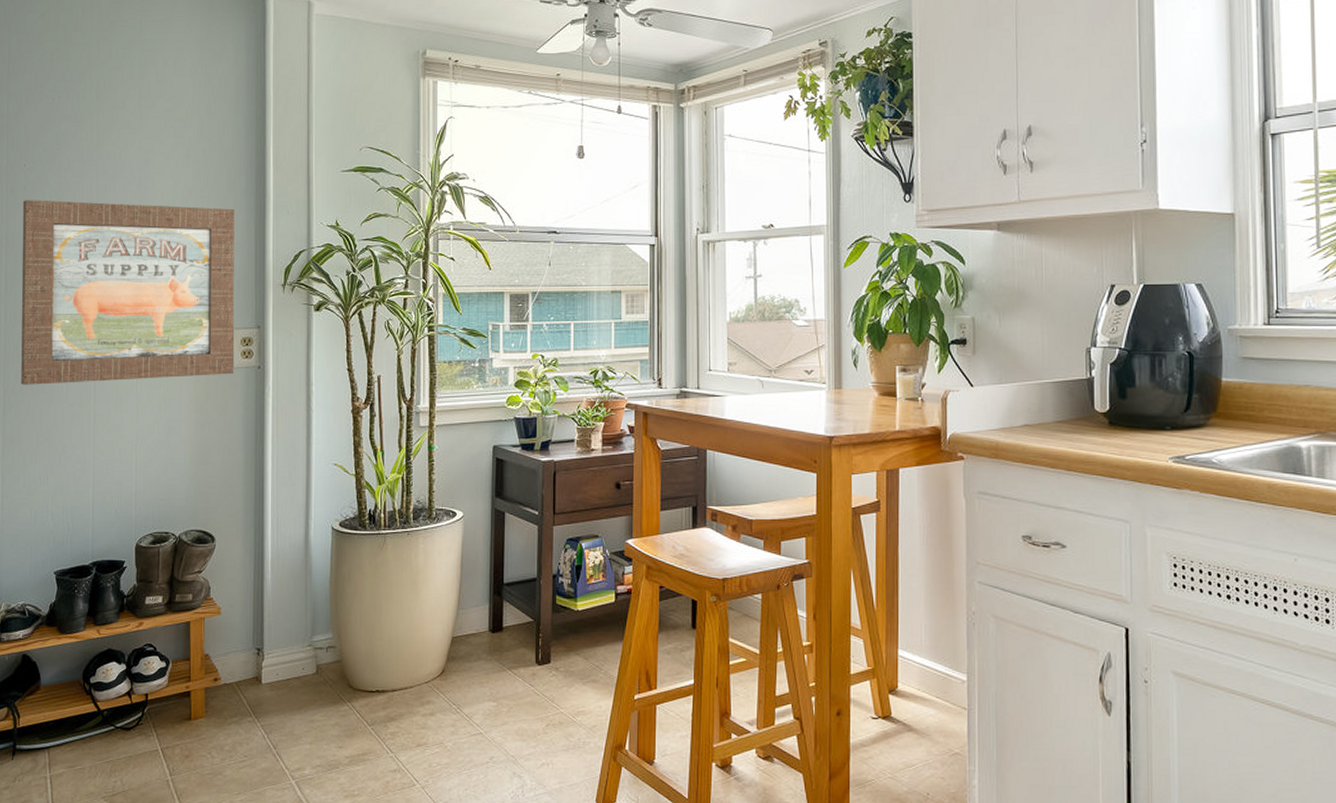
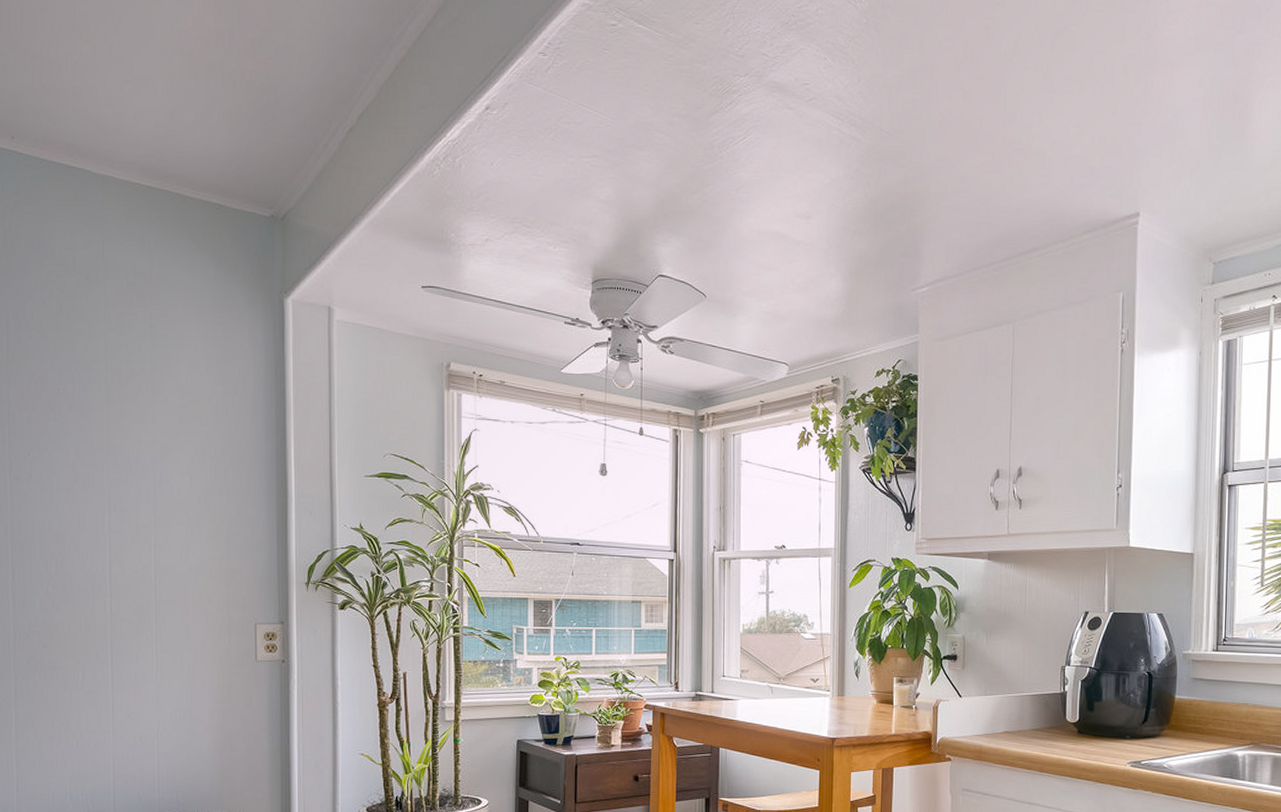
wall art: present [21,200,235,385] -> none [28,489,257,672]

